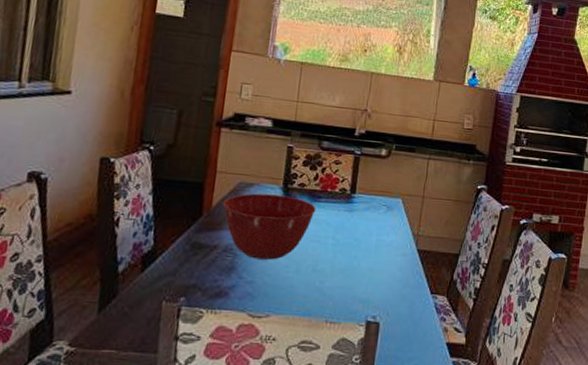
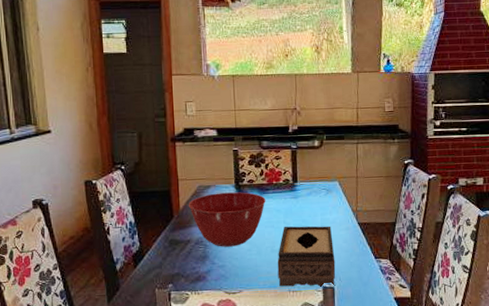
tissue box: none [315,242,387,321] -> present [277,226,336,287]

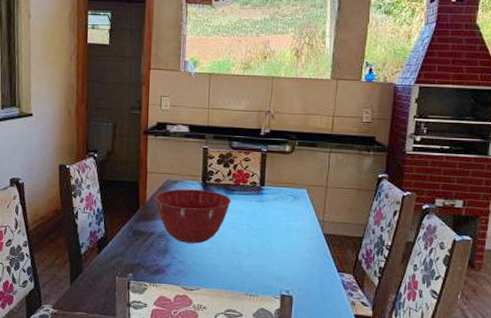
tissue box: present [277,226,336,287] -> none [236,228,296,294]

